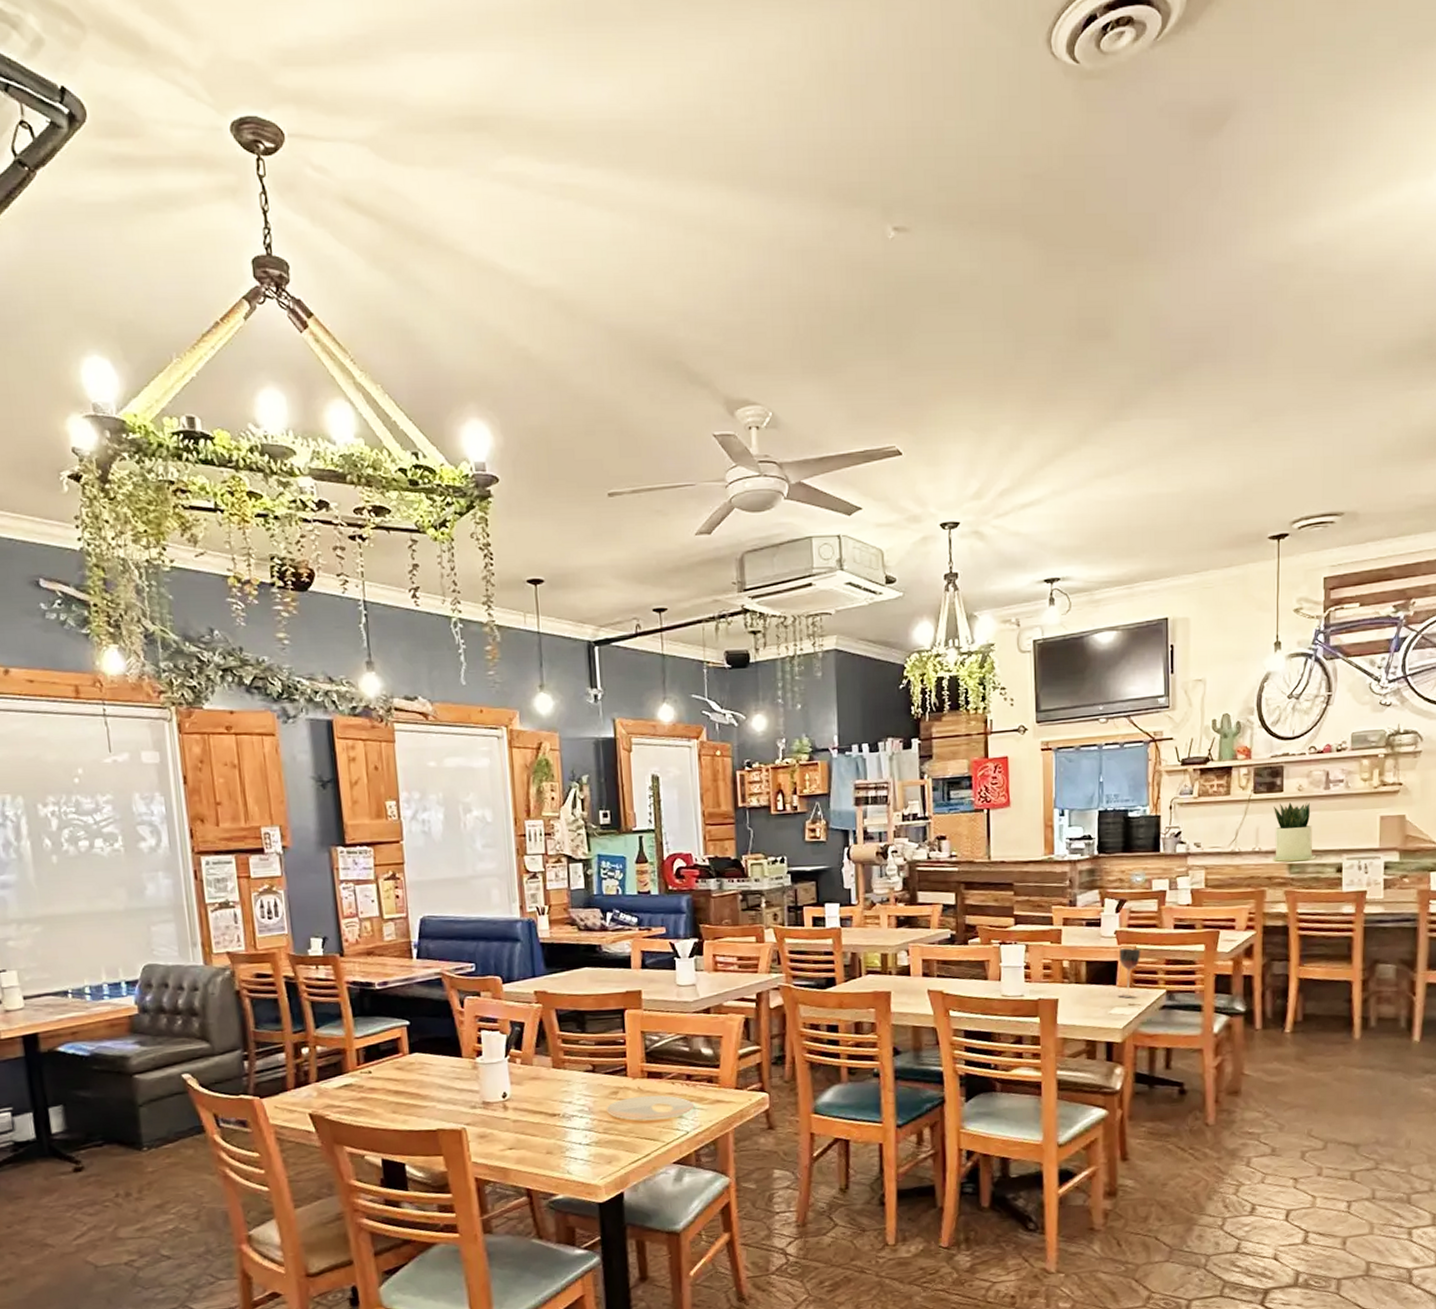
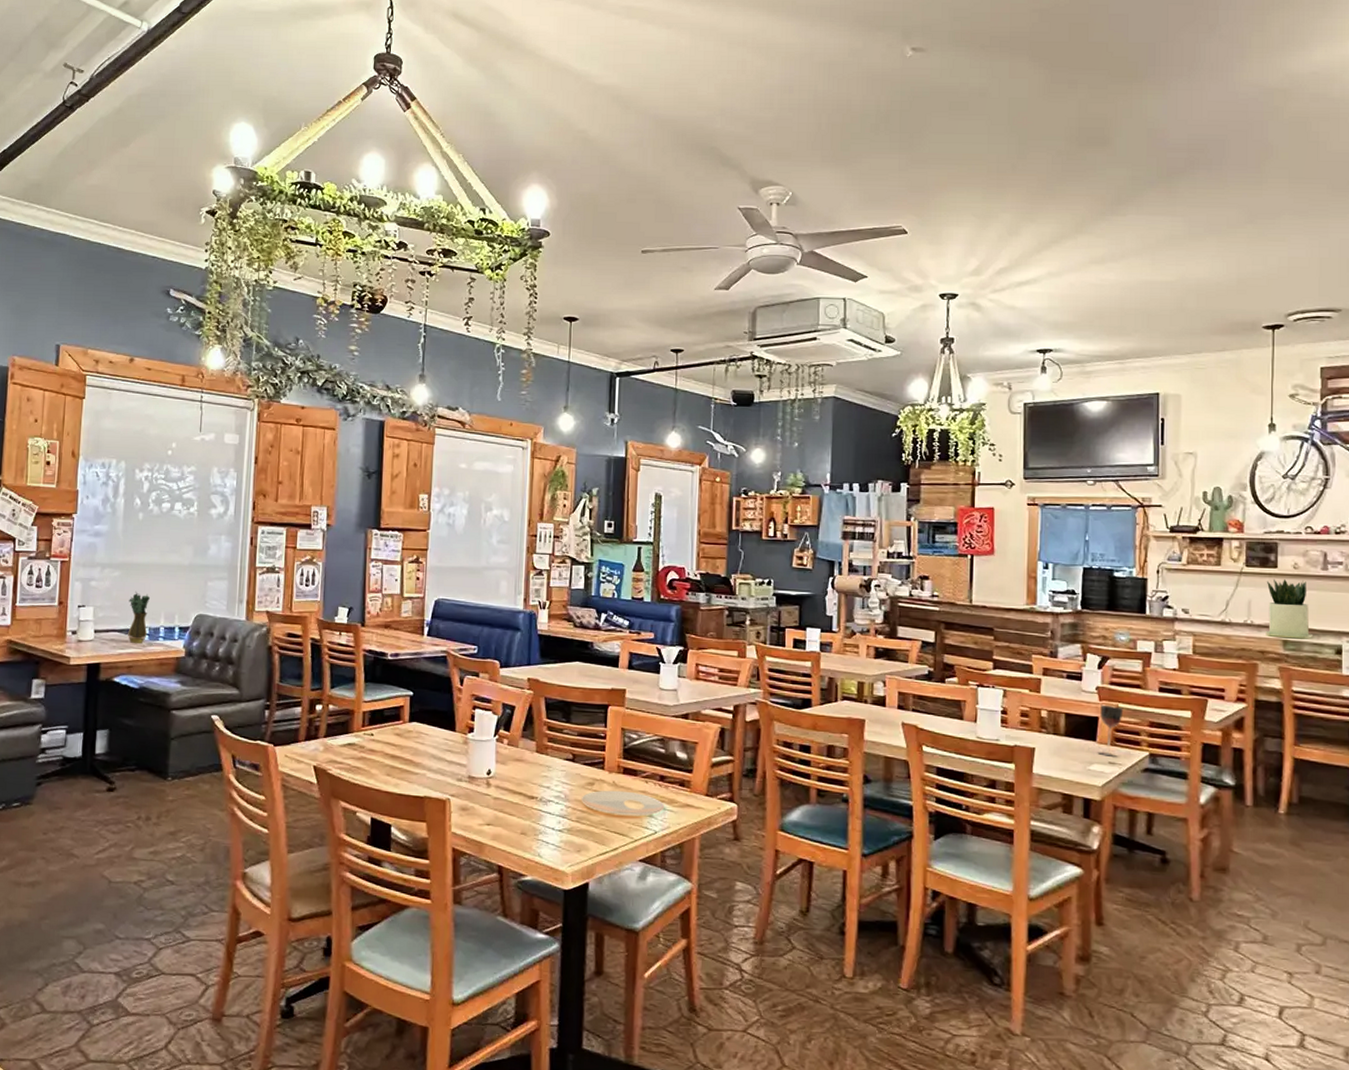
vase: none [58,946,88,1007] -> present [128,591,150,645]

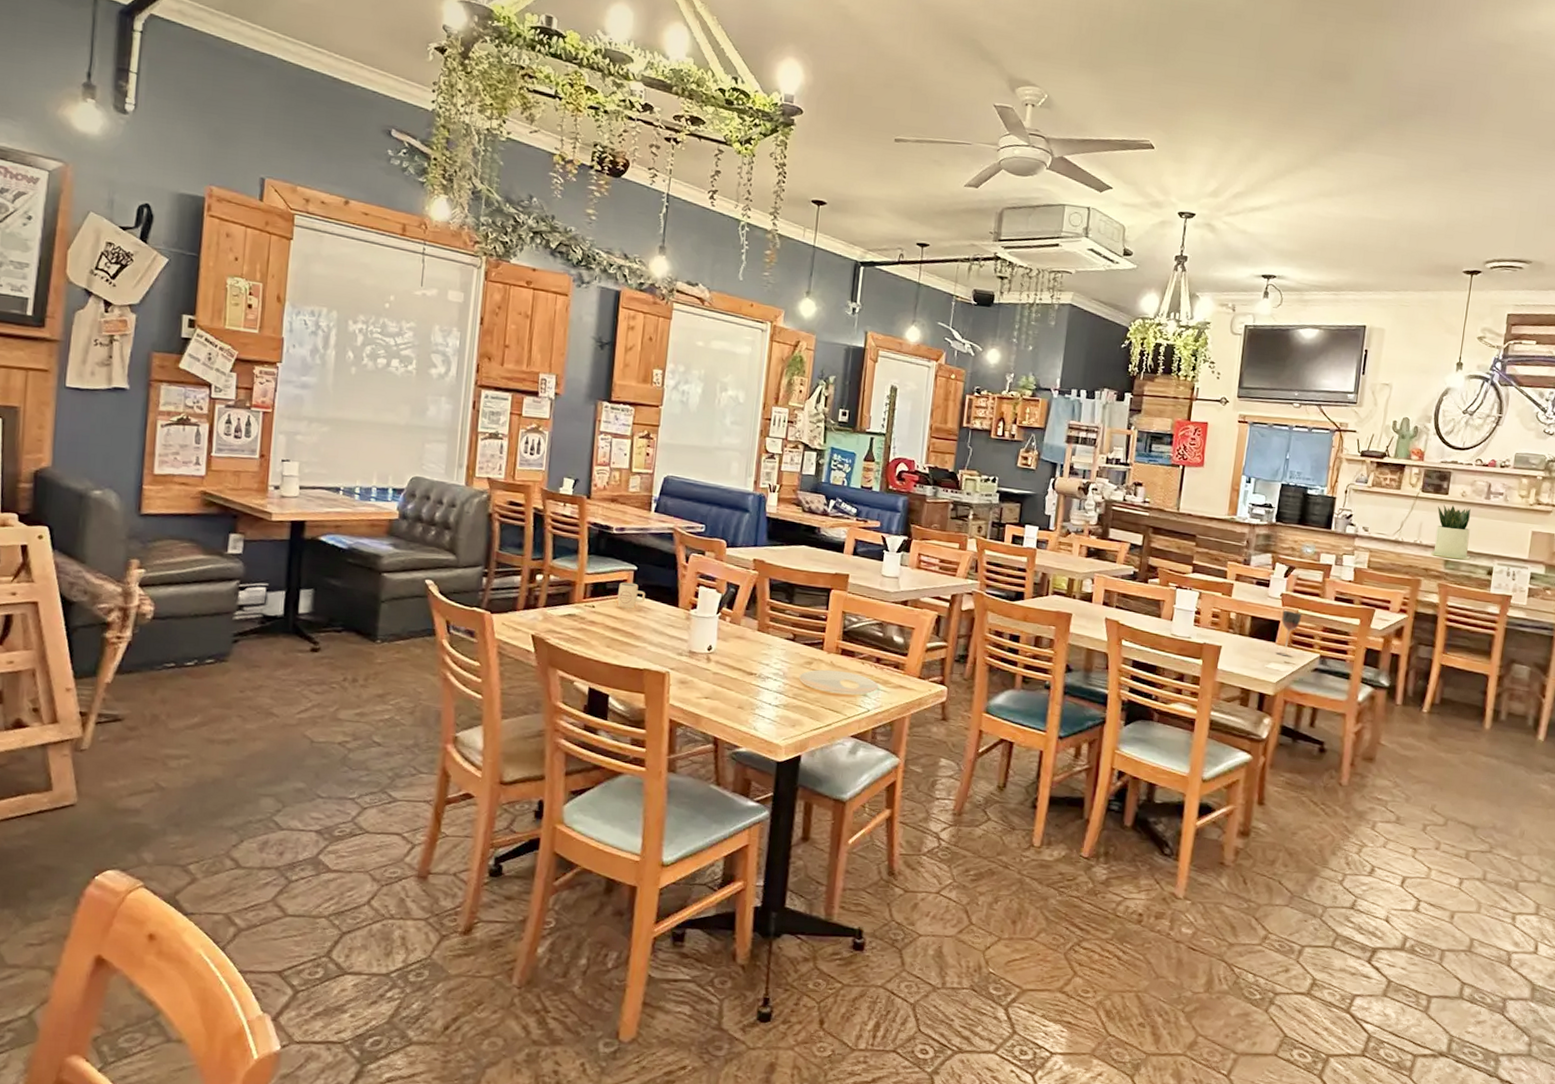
vase: present [128,591,150,645] -> none [336,448,362,504]
mug: none [394,708,422,736] -> present [617,582,645,610]

